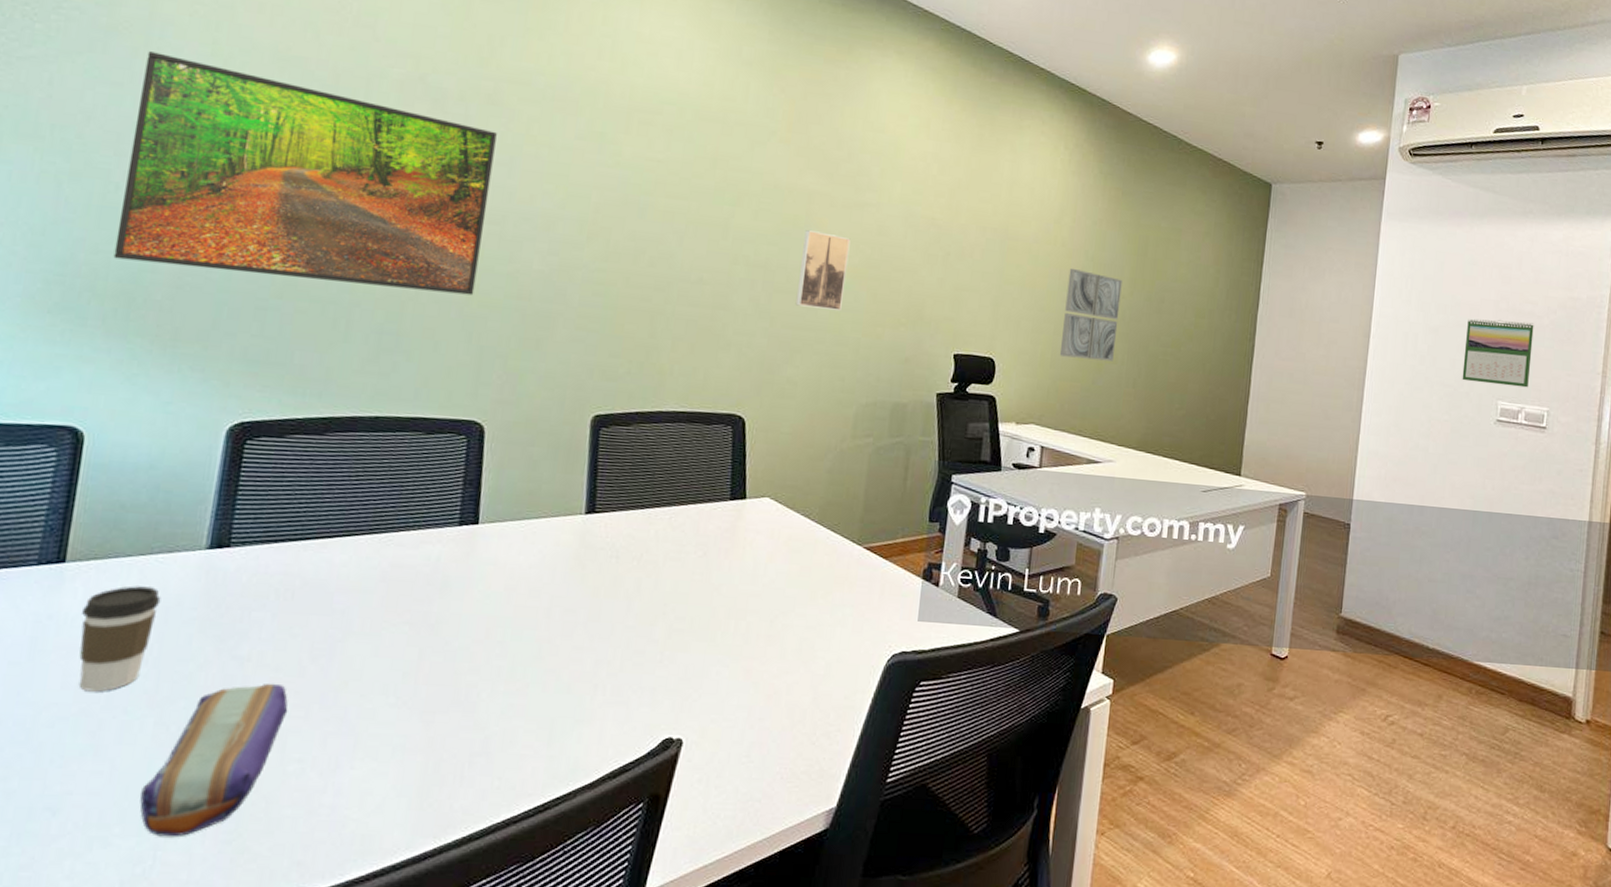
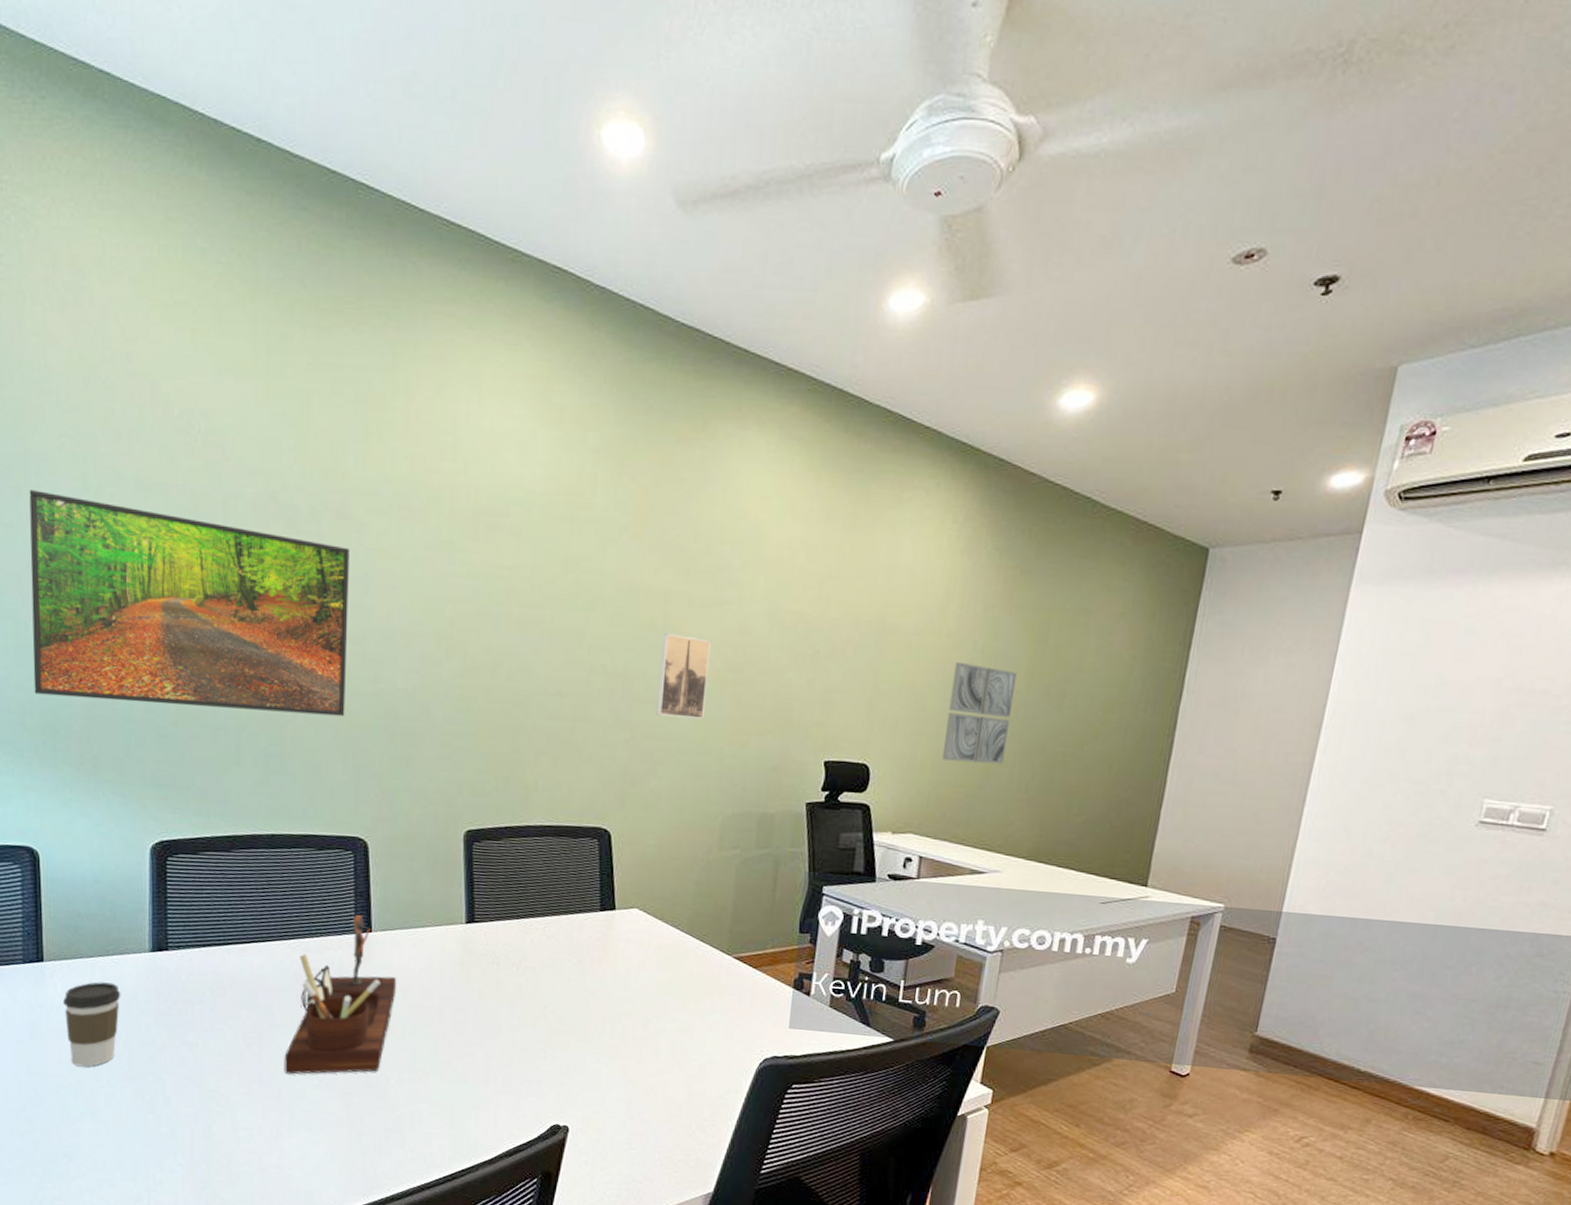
pencil case: present [140,684,288,837] -> none [131,1065,234,1183]
desk organizer: none [354,505,502,691] -> present [284,915,397,1074]
calendar: present [1462,318,1534,388] -> none [1438,701,1548,783]

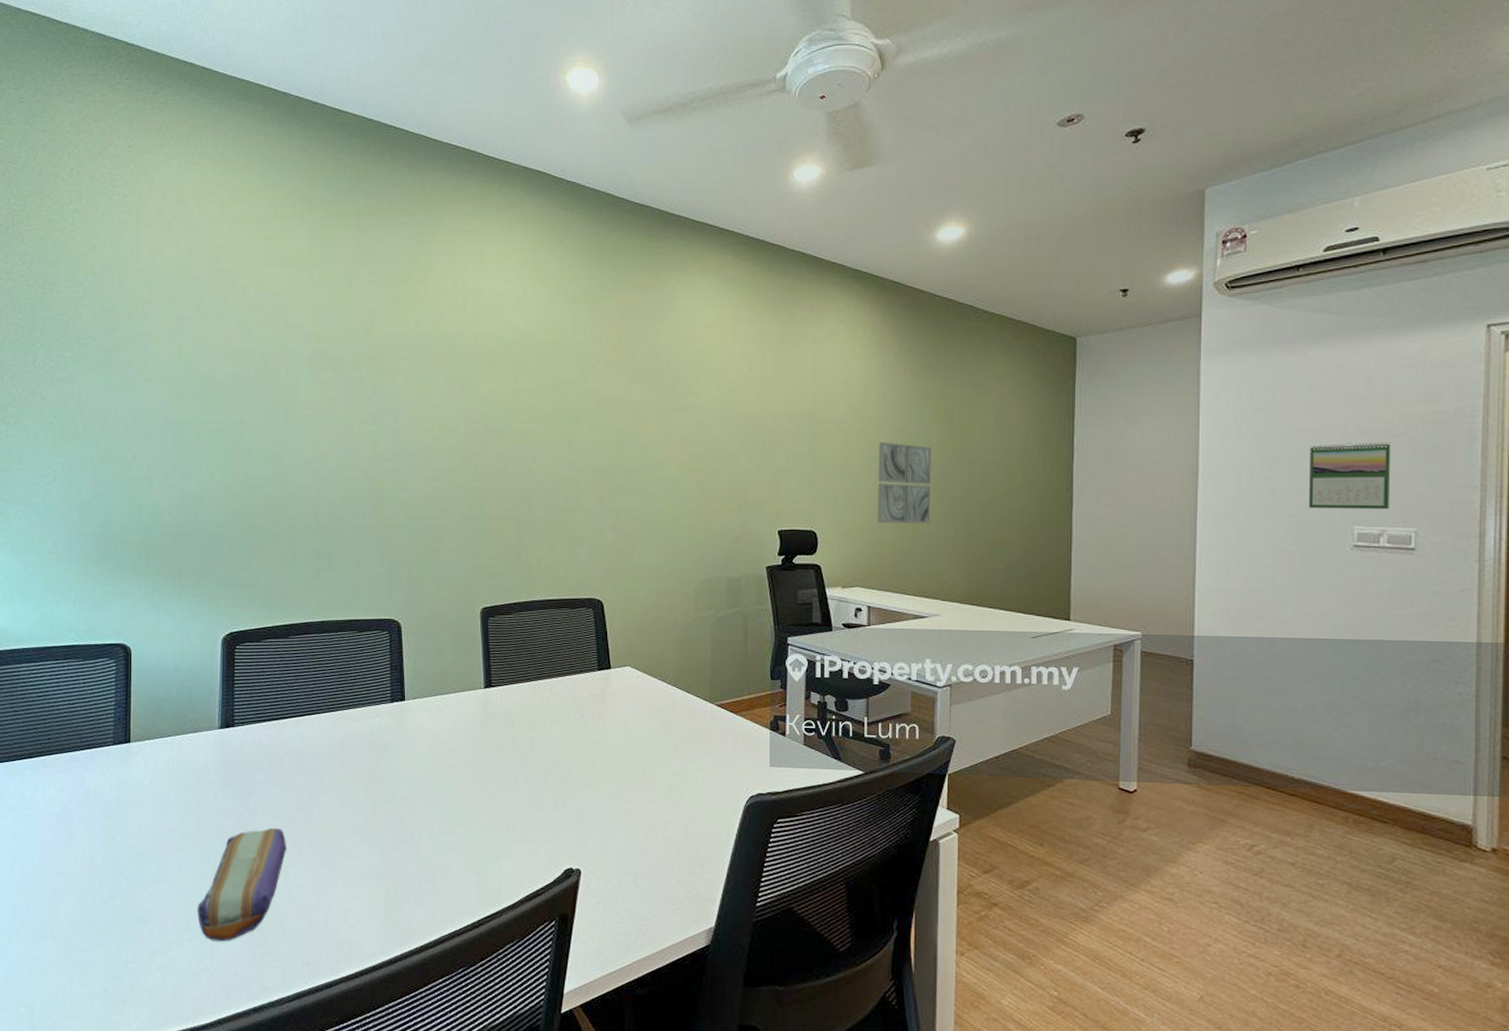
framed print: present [29,490,349,717] -> none [134,361,384,520]
coffee cup: present [63,982,121,1067] -> none [145,758,194,836]
pencil case: none [131,1065,234,1183] -> present [198,828,287,942]
desk organizer: present [284,915,397,1074] -> none [331,686,427,833]
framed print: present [656,634,711,719] -> none [634,436,676,502]
calendar: none [1438,701,1548,783] -> present [1308,442,1391,510]

